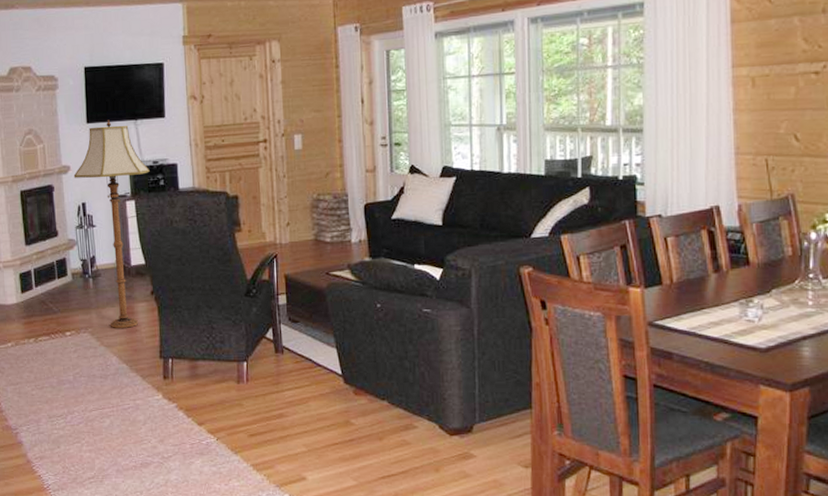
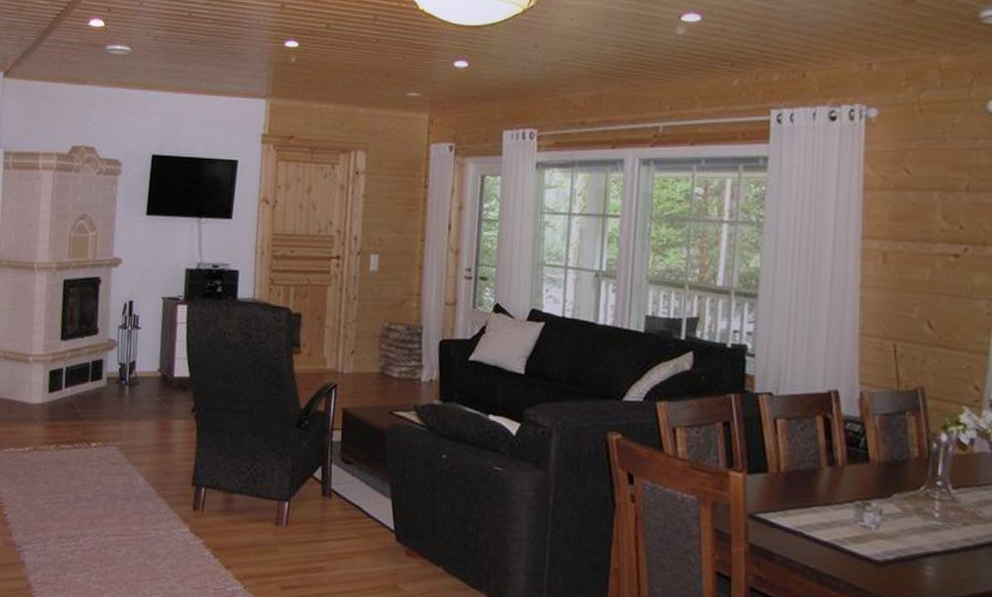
floor lamp: present [73,120,150,328] -> none [124,214,208,447]

